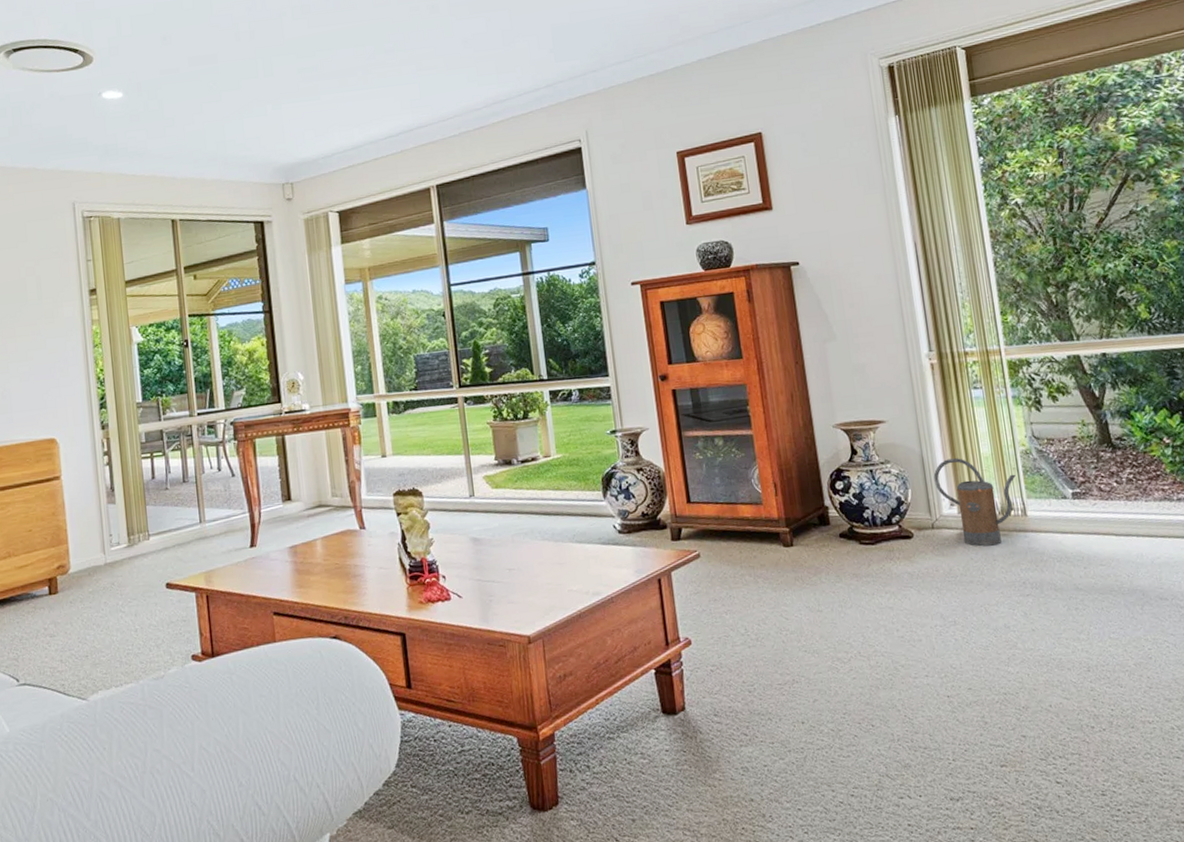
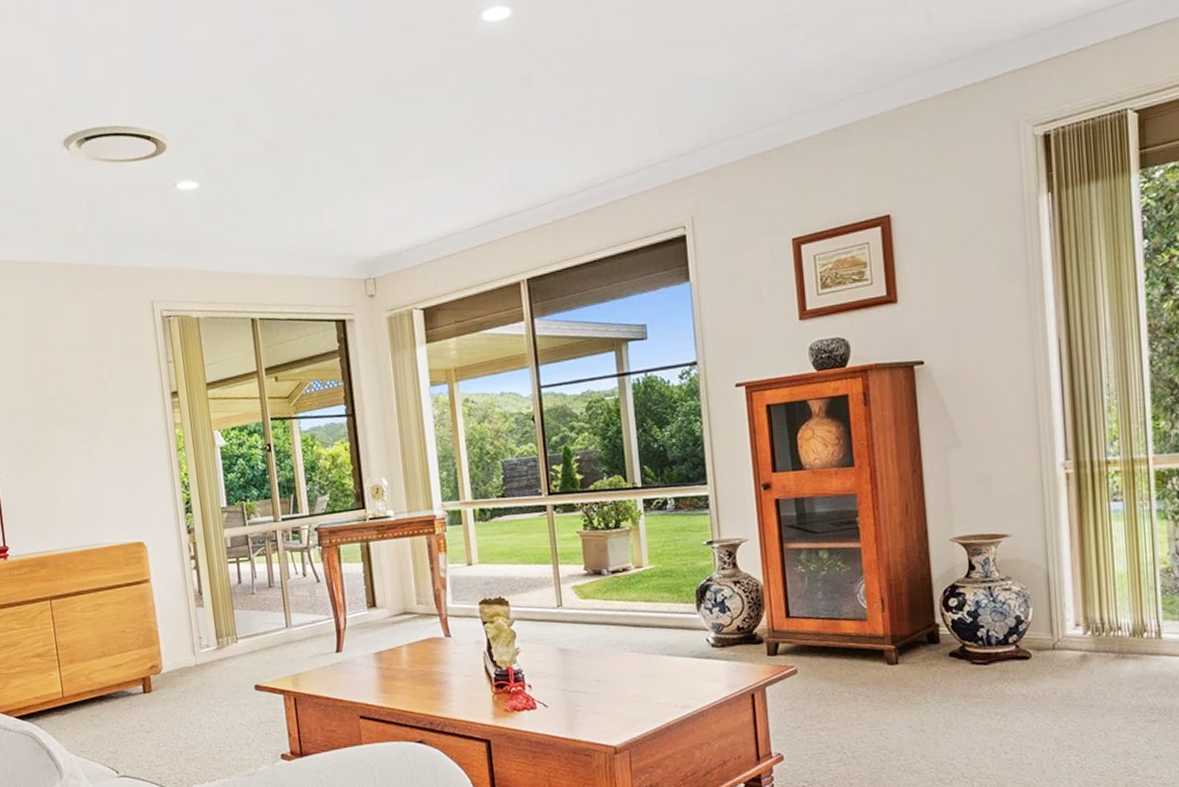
watering can: present [933,458,1017,546] -> none [1059,575,1154,669]

